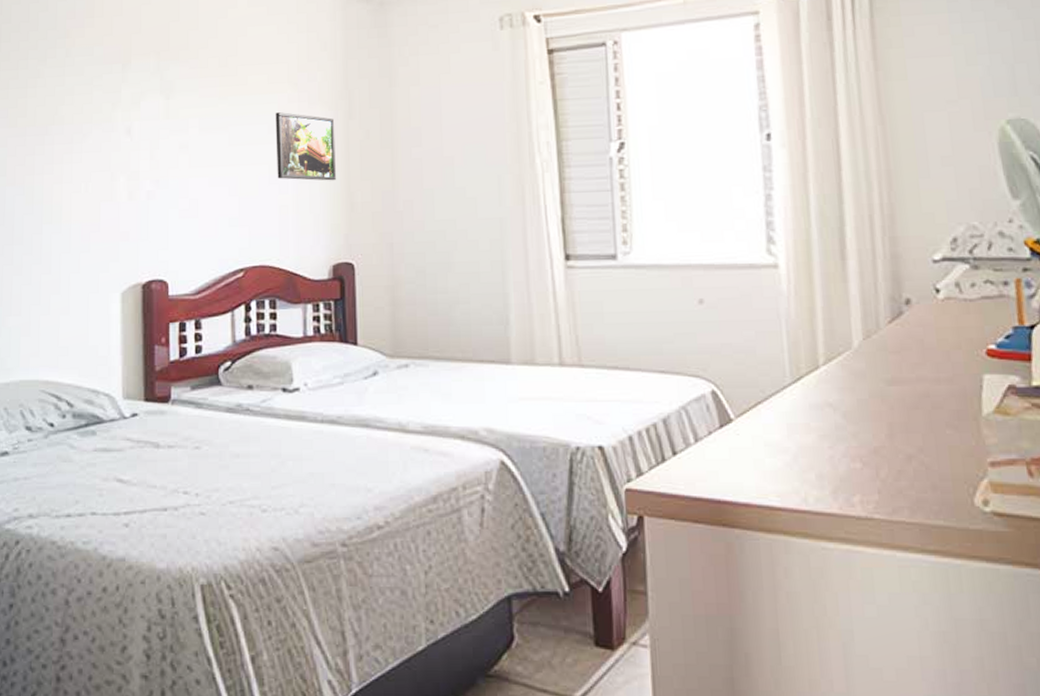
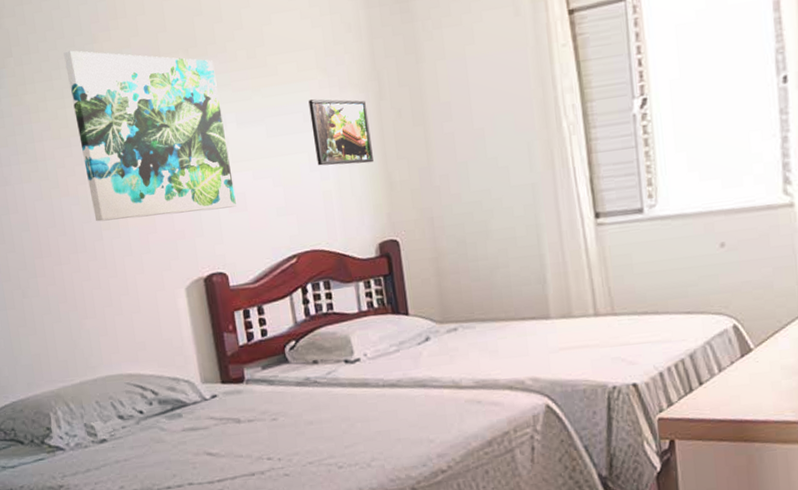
wall art: none [34,43,187,215] -> present [64,50,236,222]

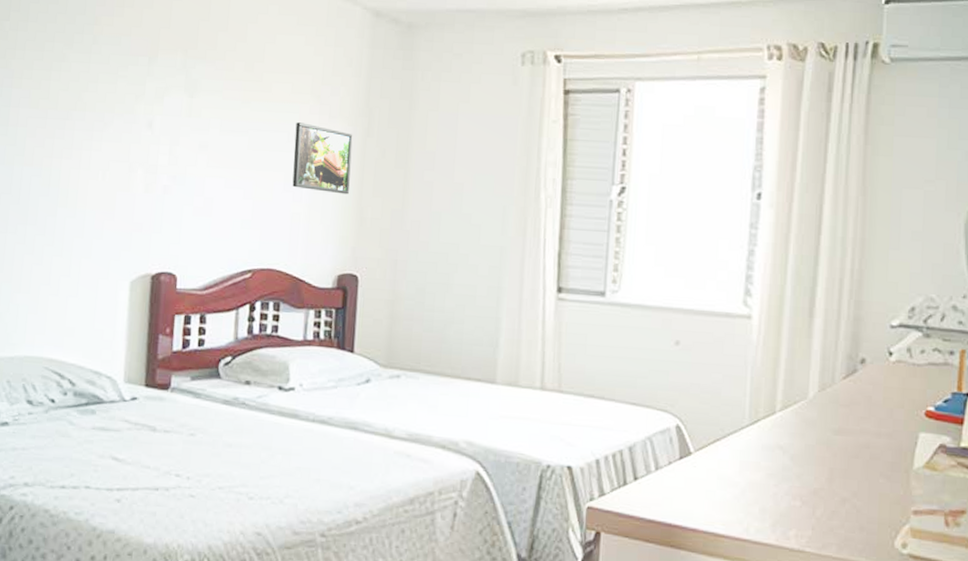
wall art: present [64,50,236,222] -> none [53,26,210,210]

